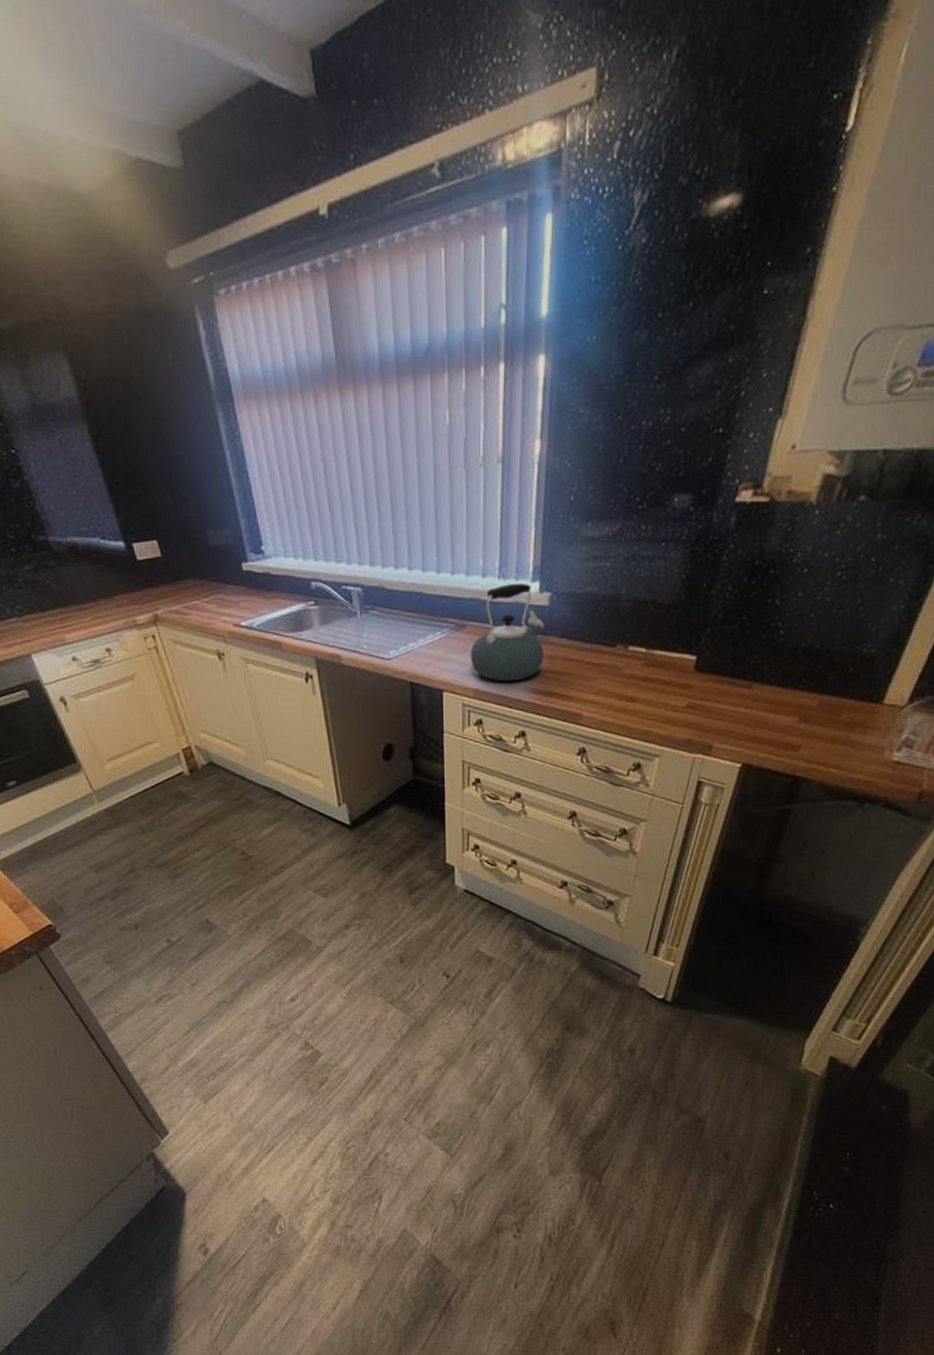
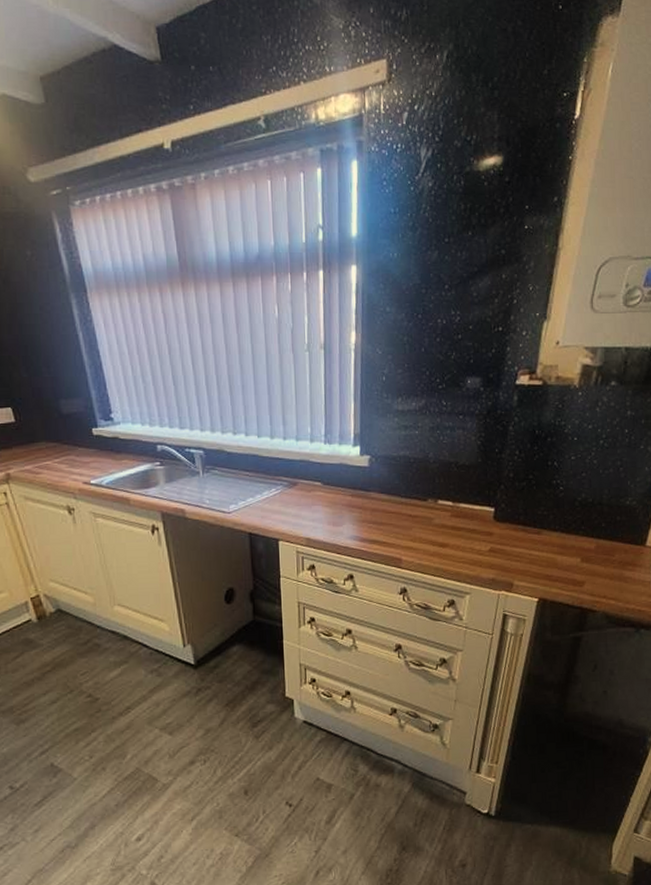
kettle: present [470,582,544,682] -> none [301,447,367,532]

